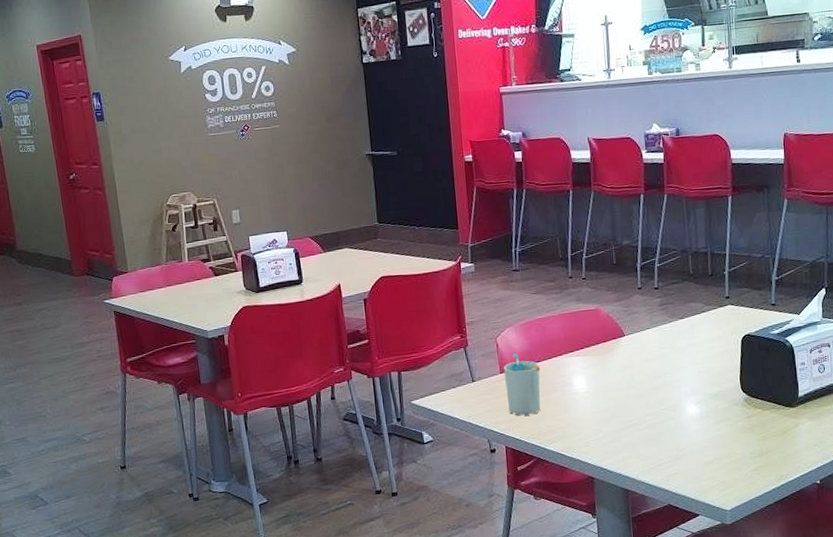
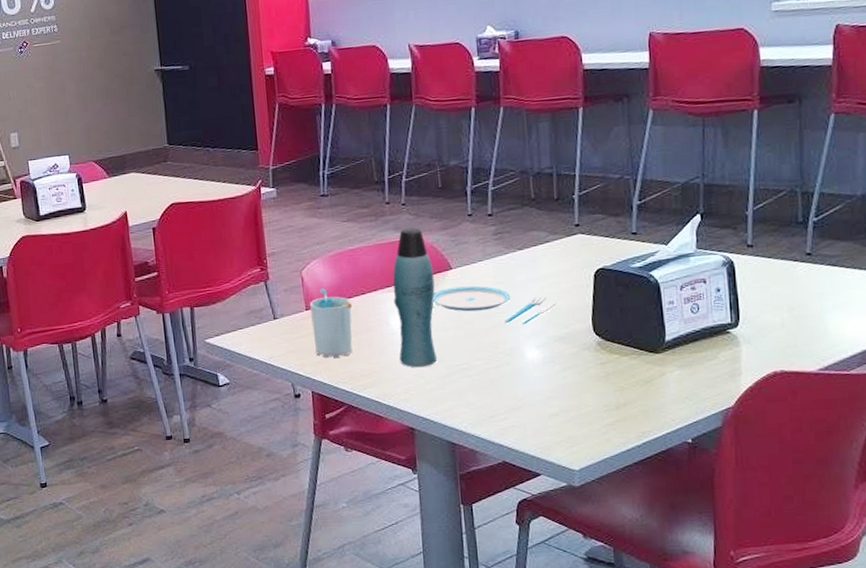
bottle: none [575,299,613,424] -> present [392,227,438,368]
plate: none [609,350,711,384] -> present [433,285,557,324]

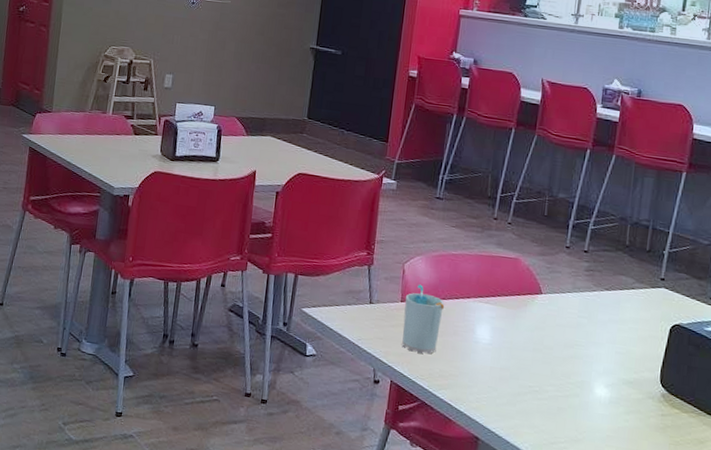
bottle: present [392,227,438,368] -> none [478,245,525,381]
plate: present [433,285,557,324] -> none [519,311,631,362]

